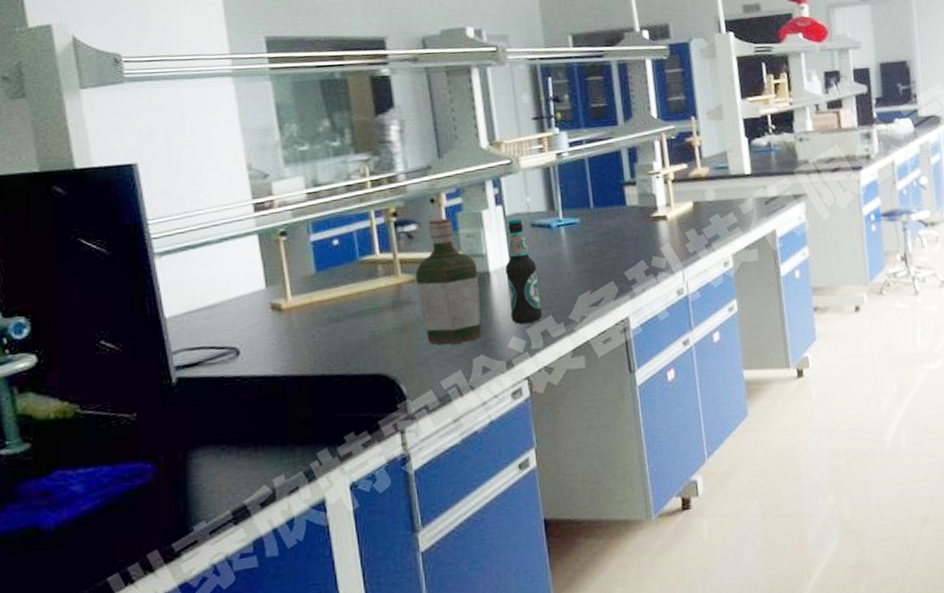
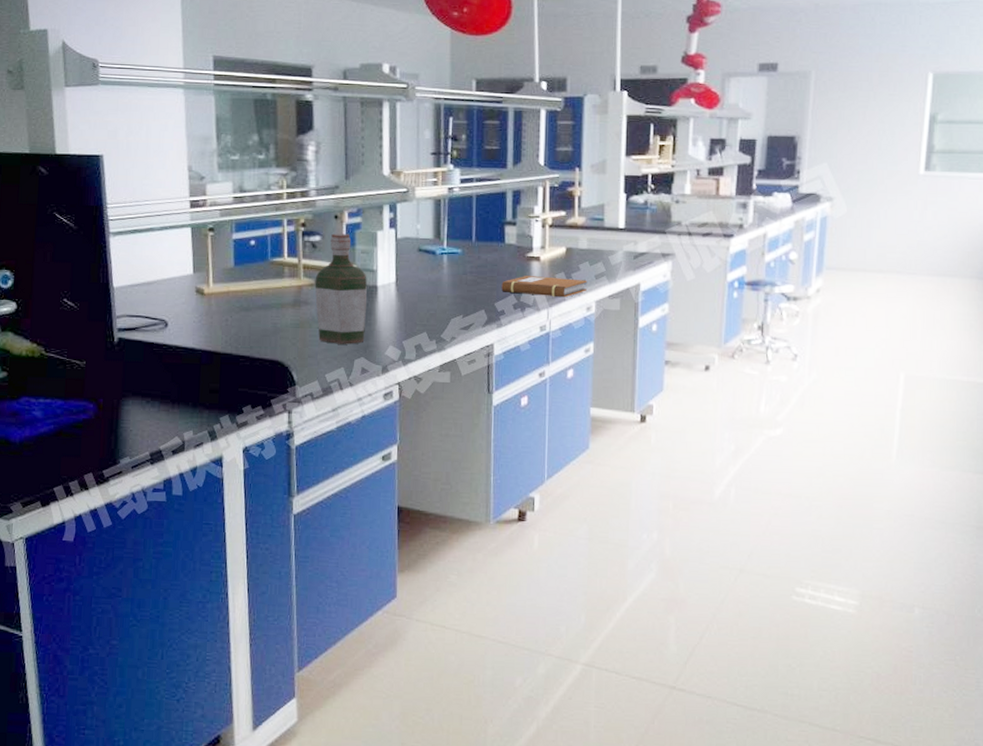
bottle: present [505,219,542,325] -> none [391,243,418,337]
notebook: none [629,234,721,259] -> present [501,276,587,298]

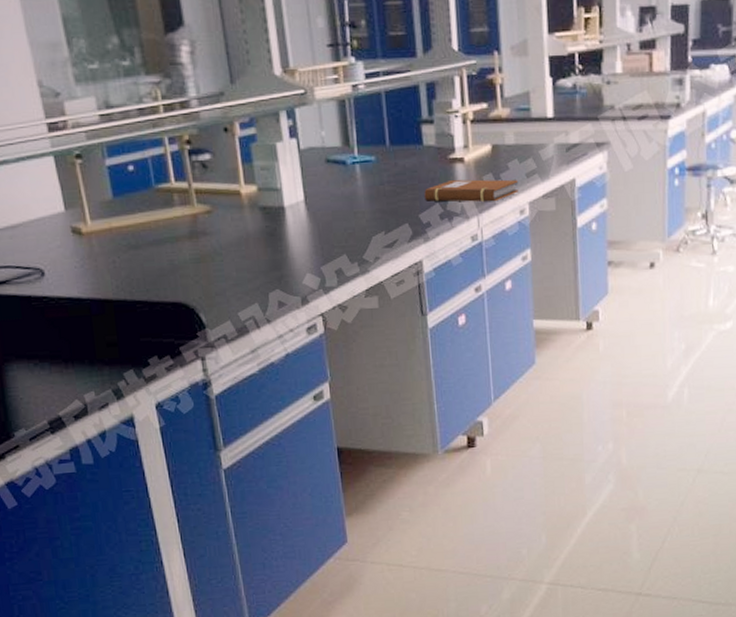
bottle: present [314,233,367,345] -> none [211,148,278,278]

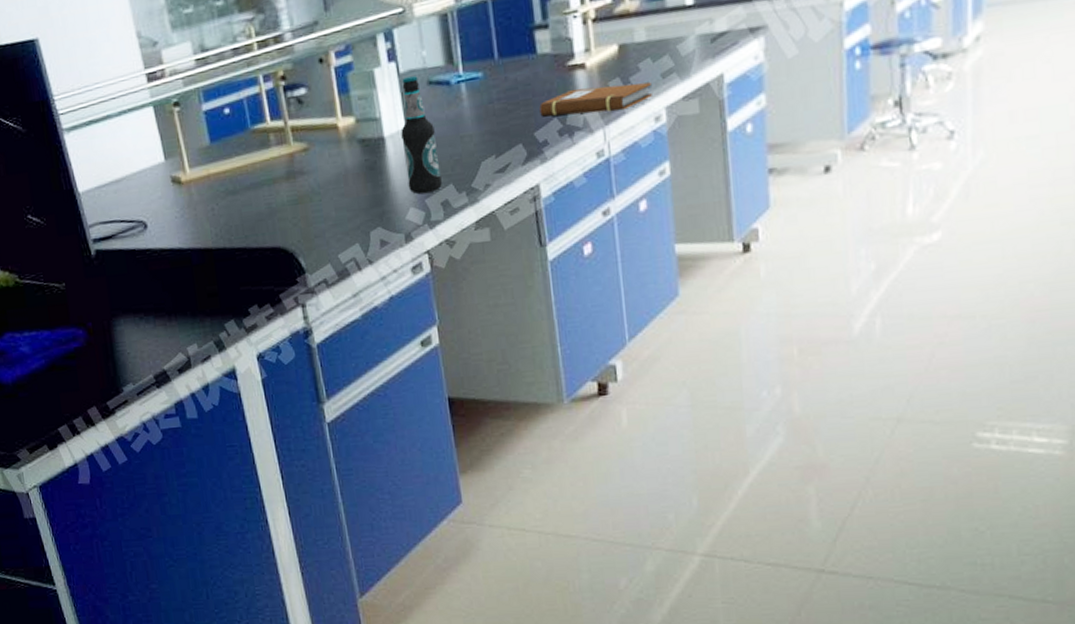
bottle: none [300,153,336,262] -> present [401,76,442,194]

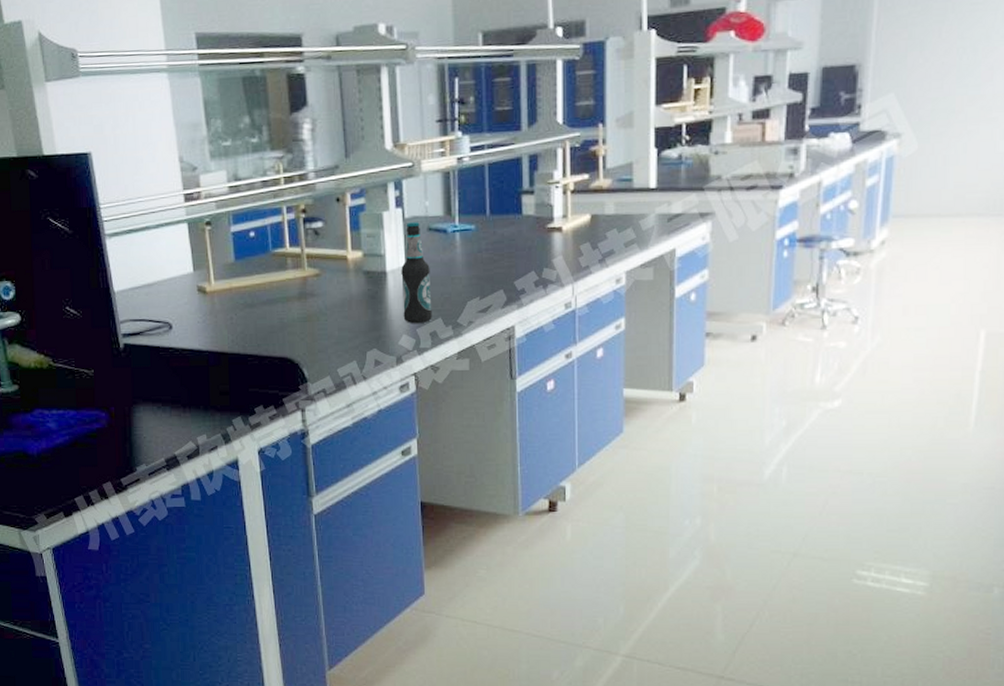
notebook: present [539,82,652,117] -> none [521,248,615,271]

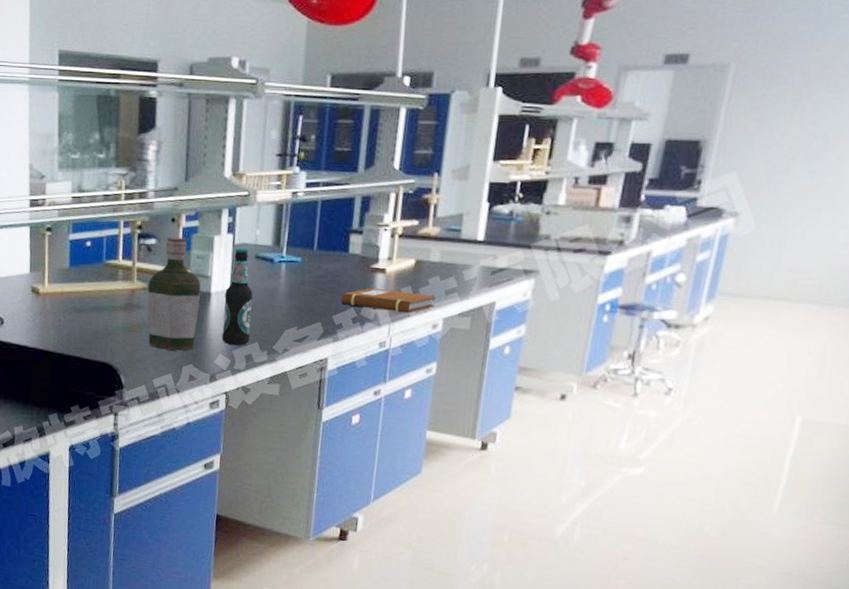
bottle: none [320,217,376,337] -> present [147,237,201,351]
notebook: none [521,248,615,271] -> present [341,288,436,314]

